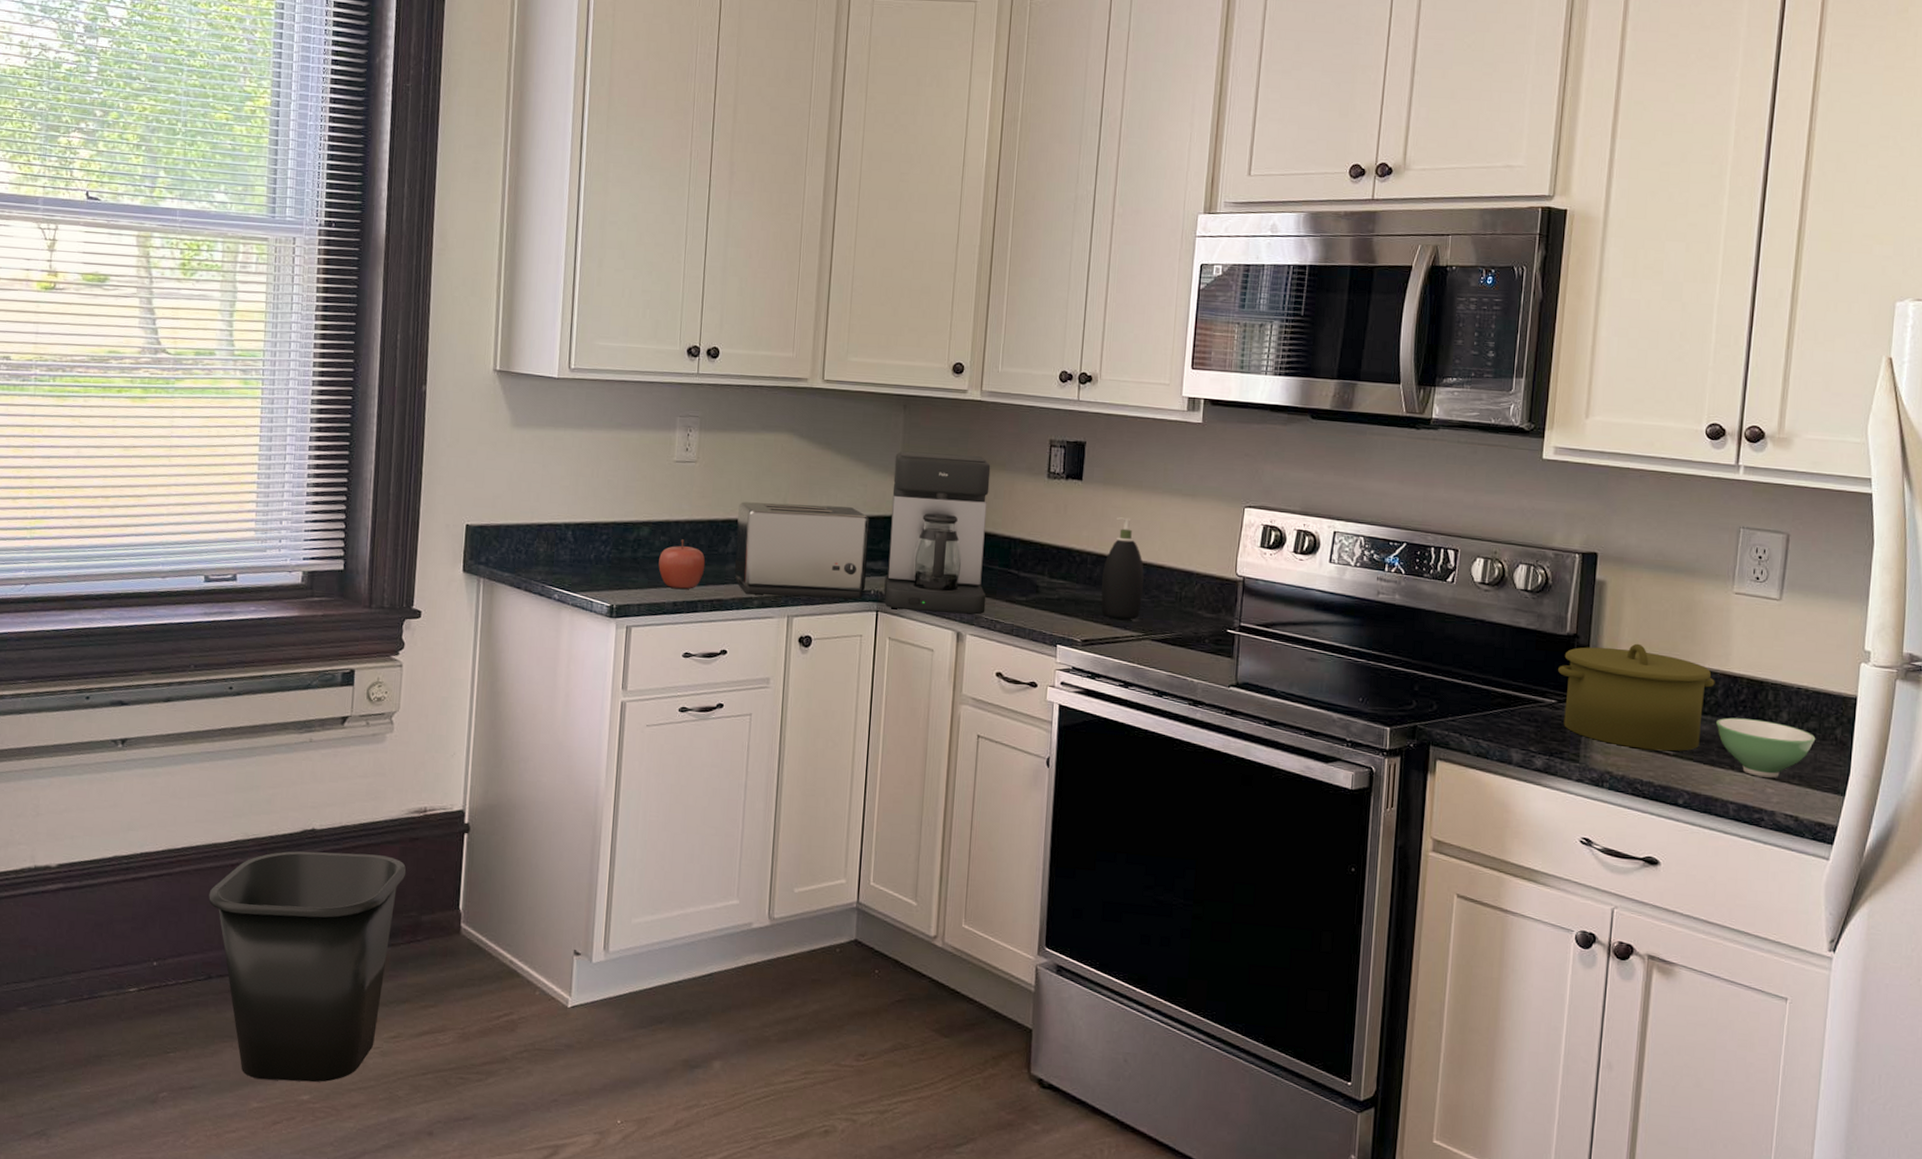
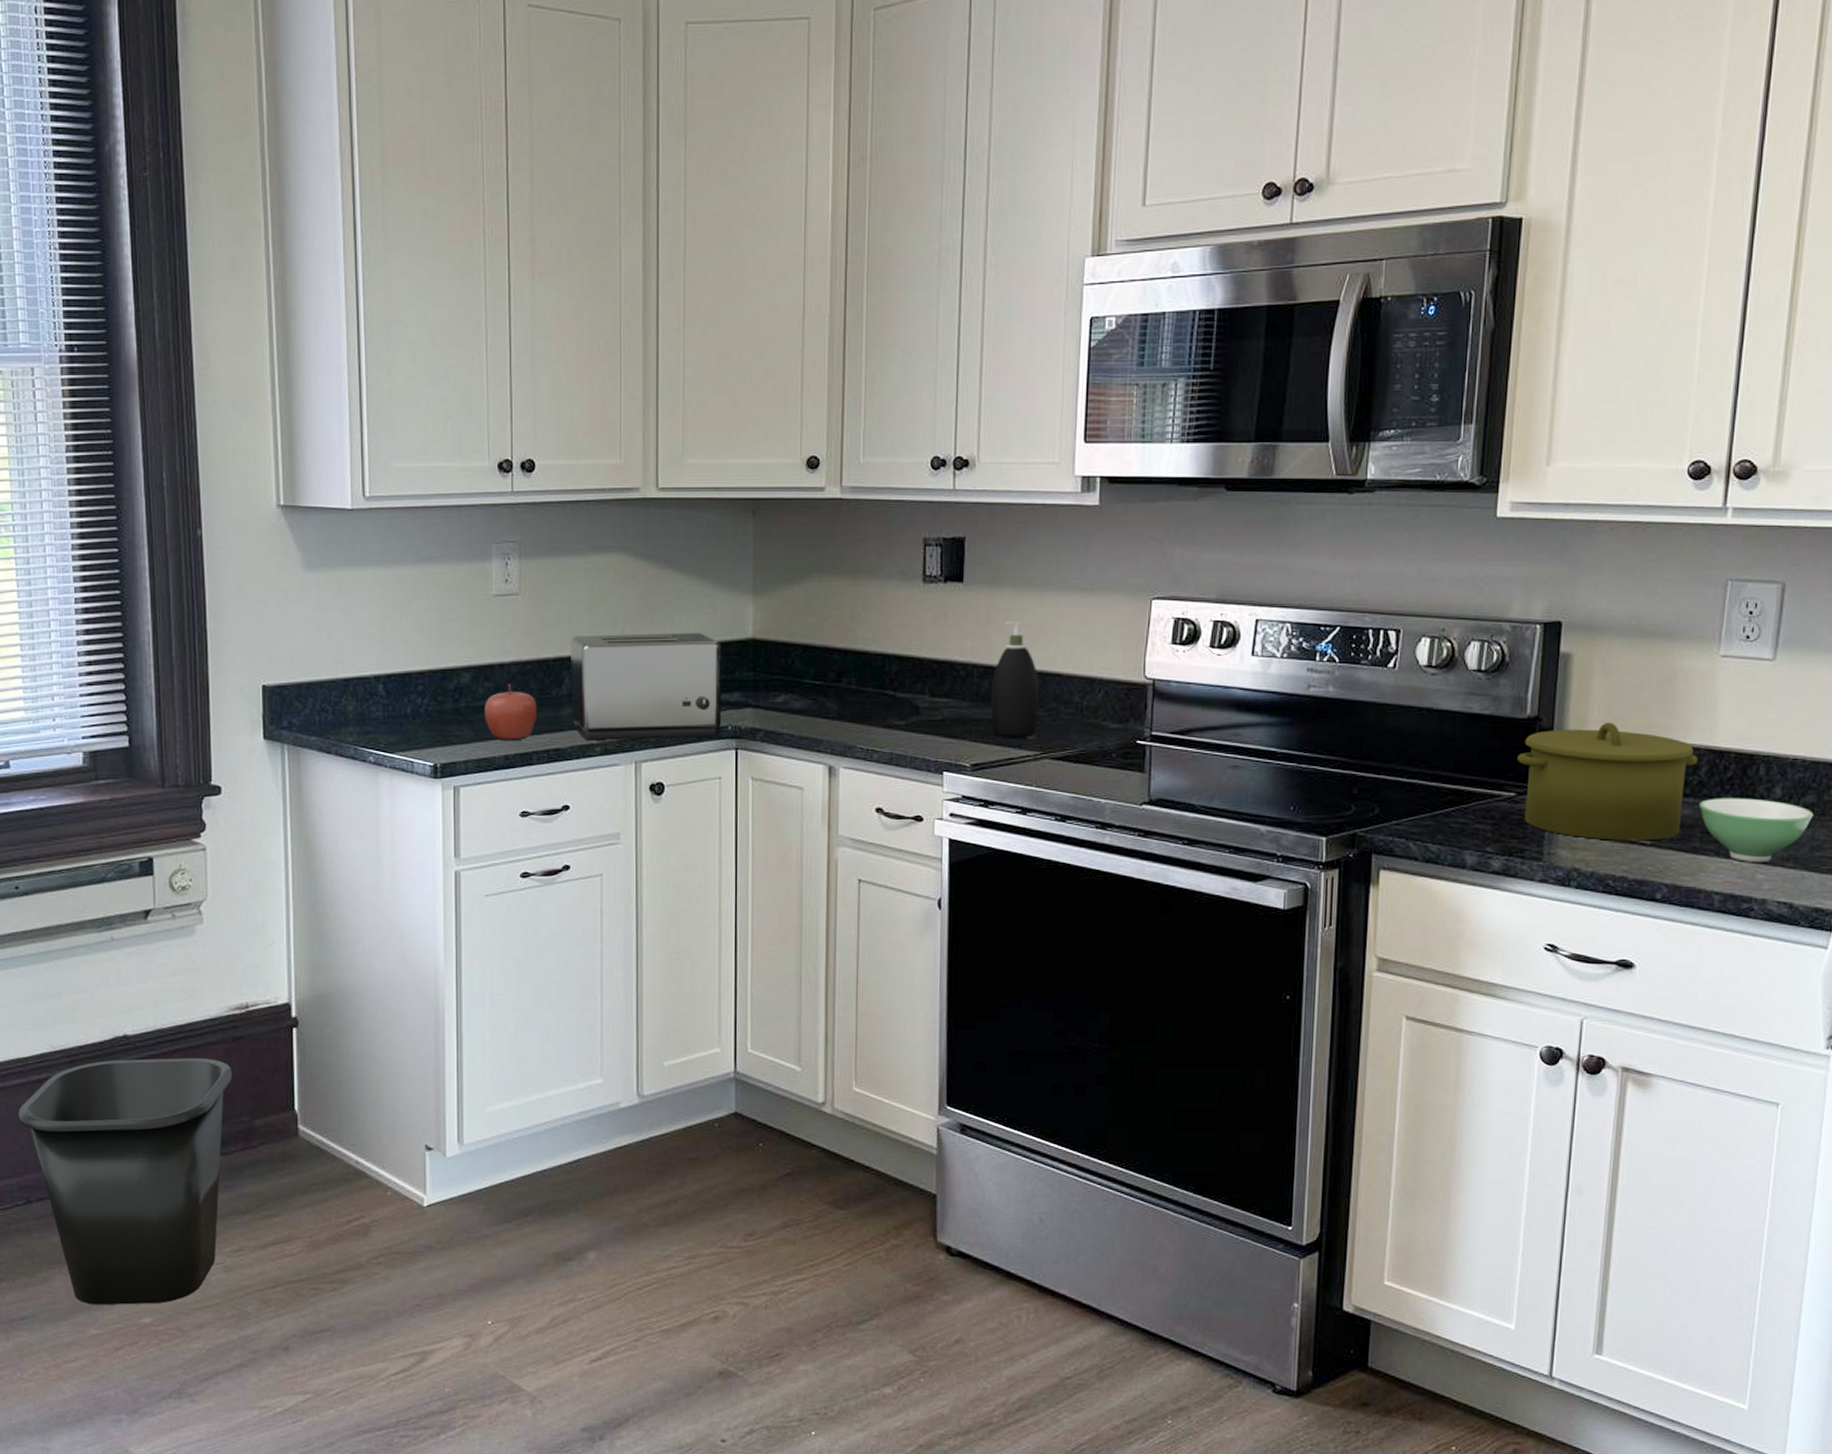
coffee maker: present [884,451,991,615] -> none [743,563,860,746]

